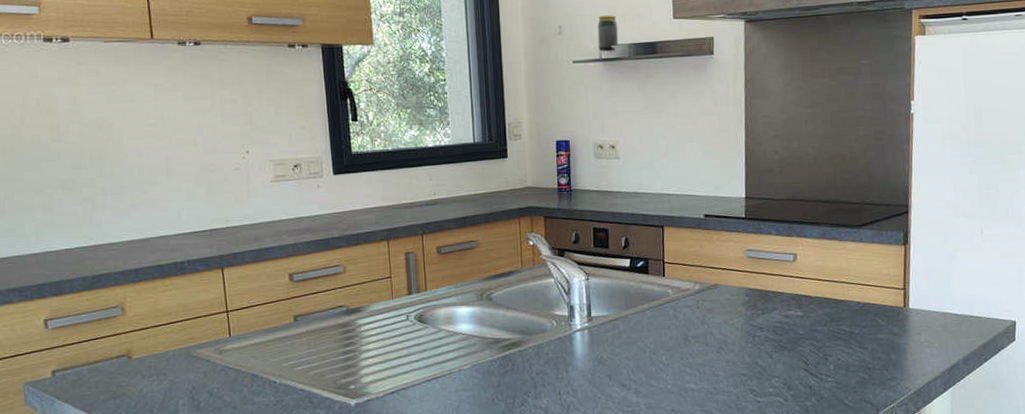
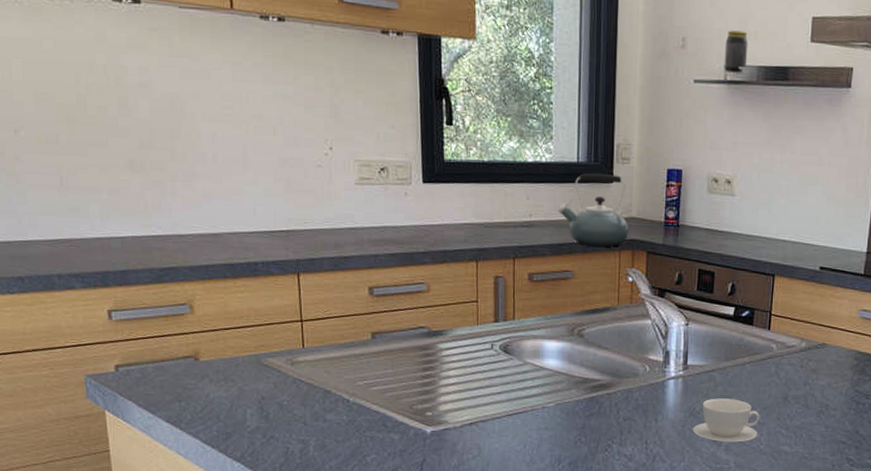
kettle: none [459,150,526,217] -> present [557,173,629,247]
teacup: none [602,344,664,386] -> present [693,398,760,442]

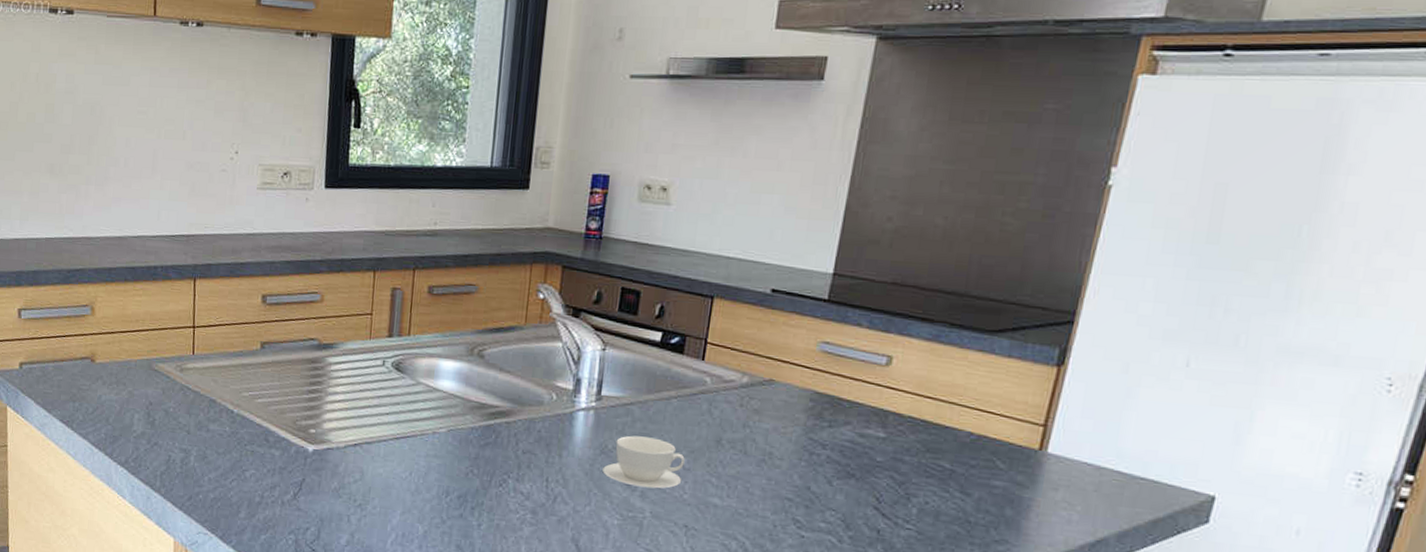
kettle: present [557,173,629,247] -> none [465,178,544,260]
jar: present [724,30,748,73] -> none [666,18,698,67]

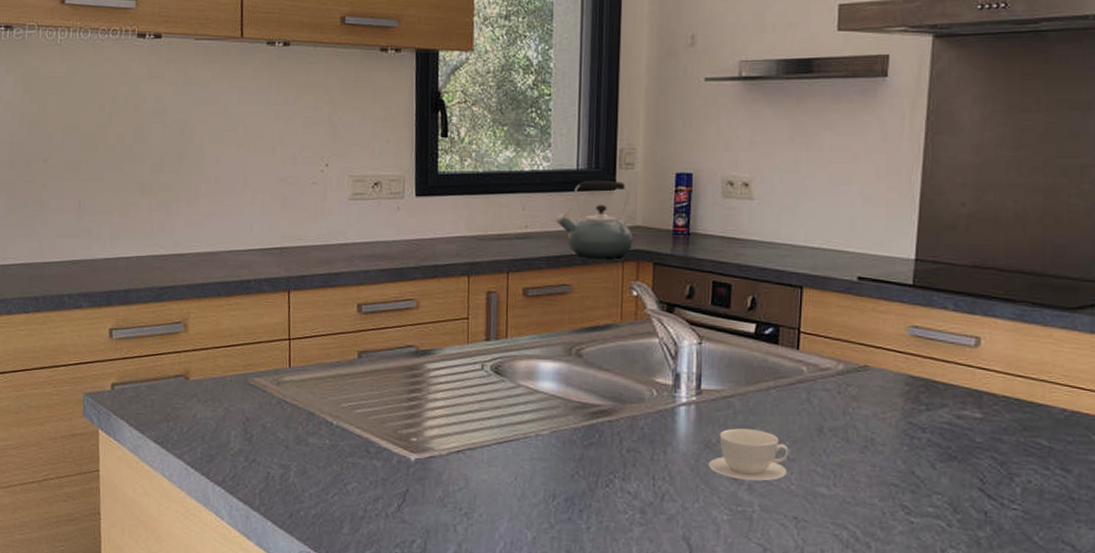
kettle: none [465,178,544,260] -> present [555,180,633,259]

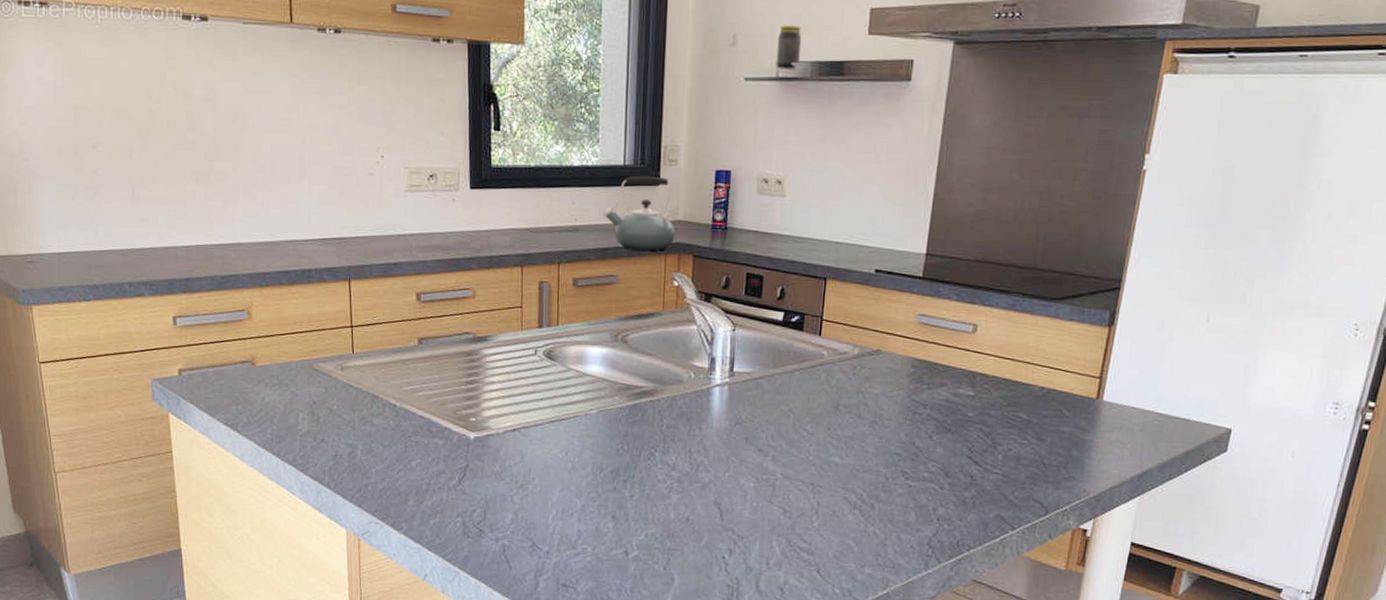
teacup: present [708,428,789,481] -> none [738,406,809,453]
jar: none [738,24,766,68] -> present [776,25,802,70]

